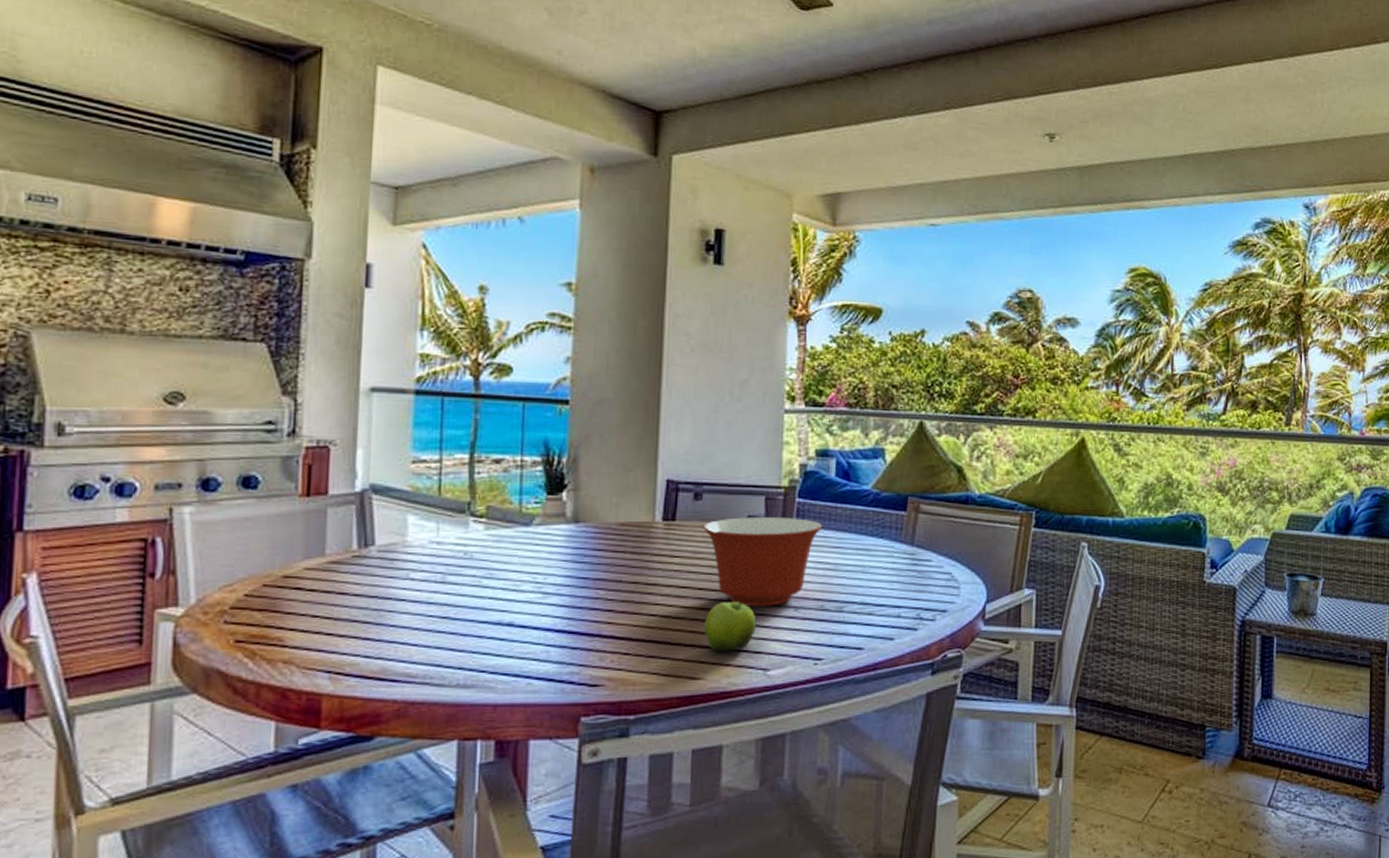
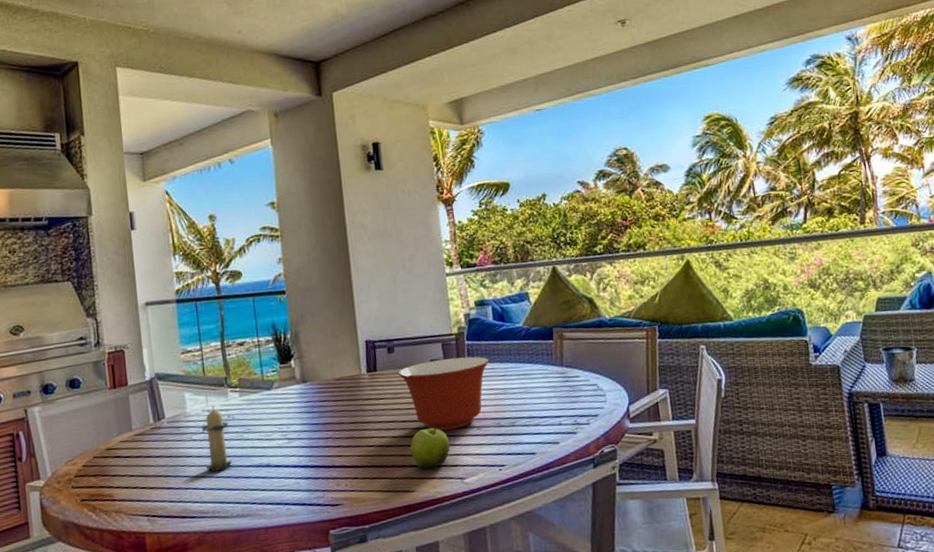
candle: none [422,537,465,623] -> present [200,406,232,472]

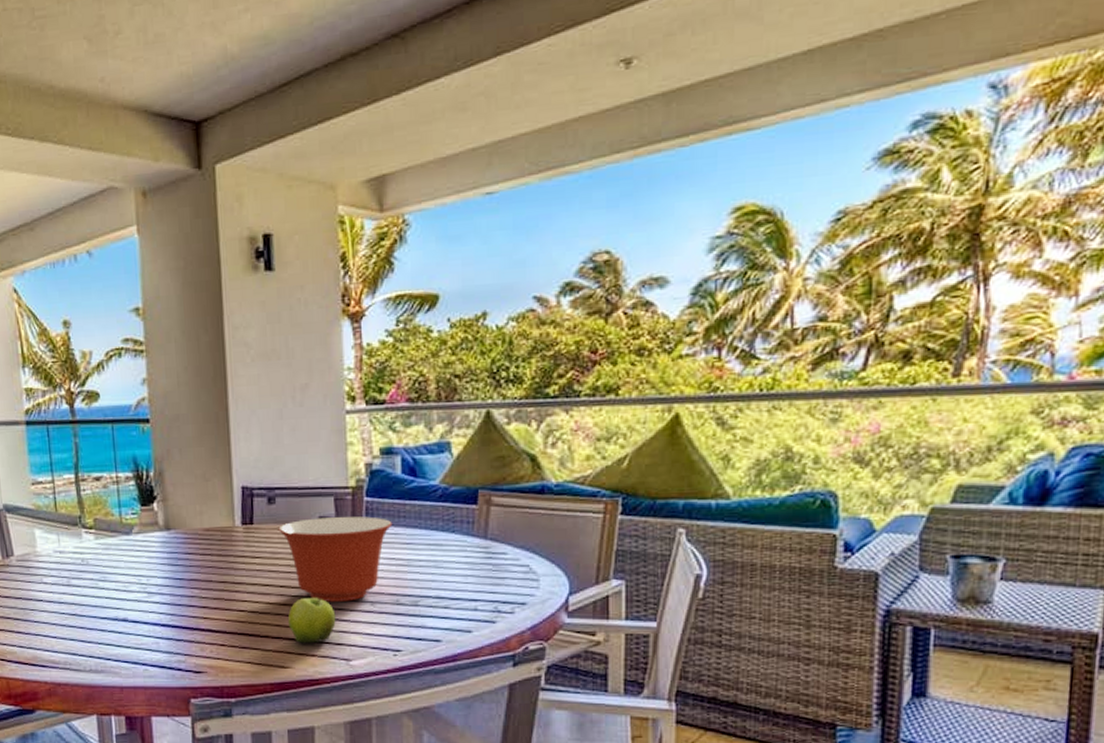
candle: present [200,406,232,472] -> none [52,547,86,619]

